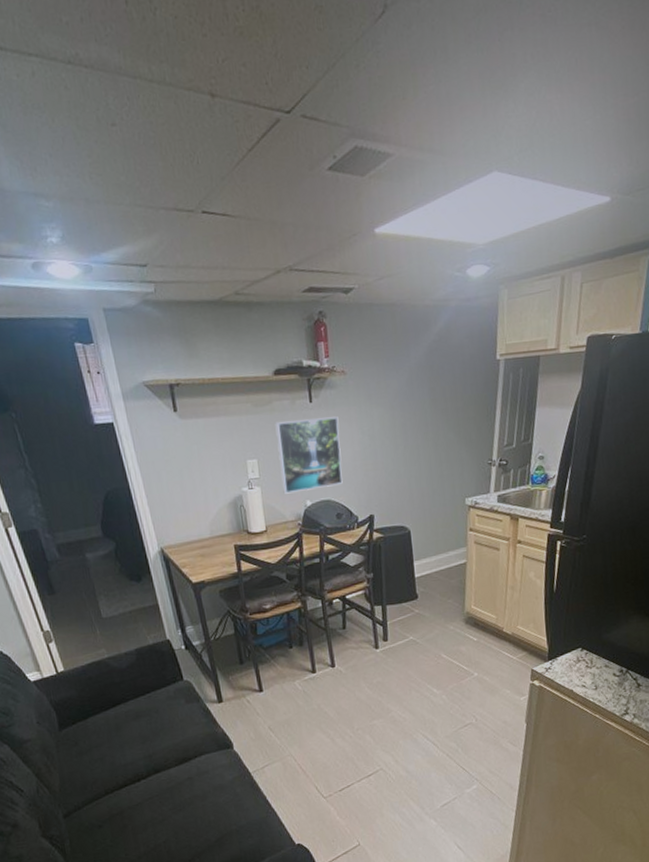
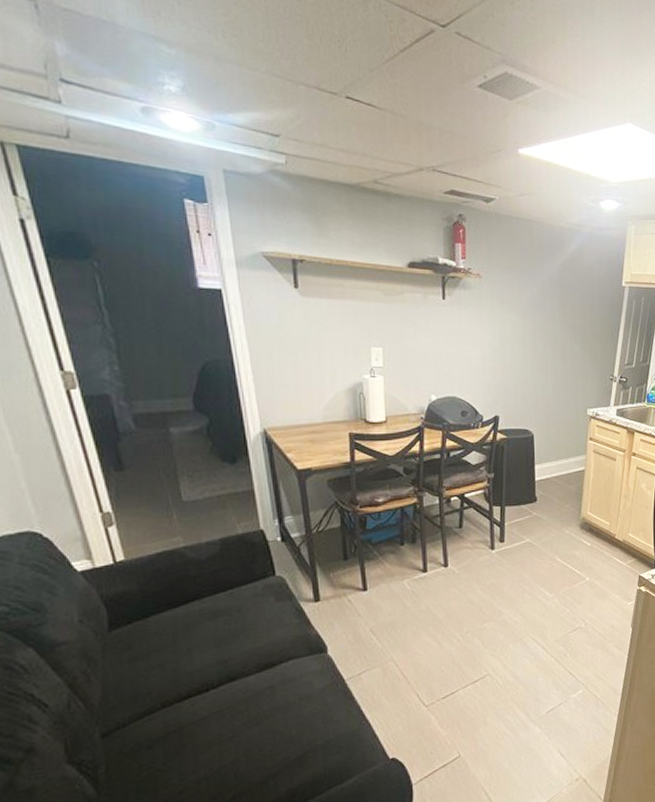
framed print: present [275,416,343,494] -> none [404,313,471,386]

